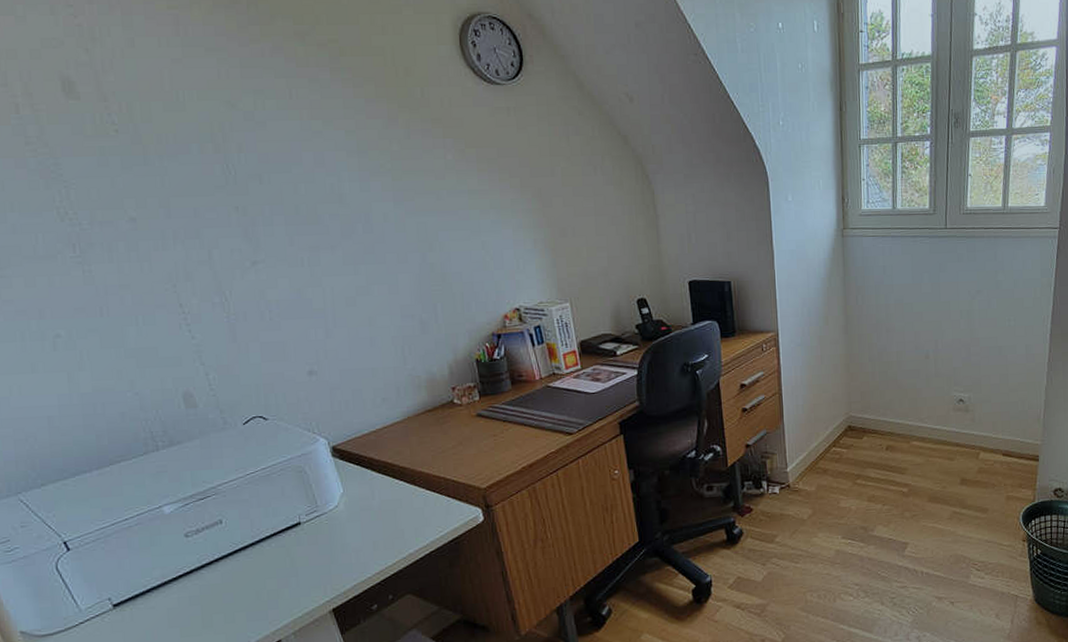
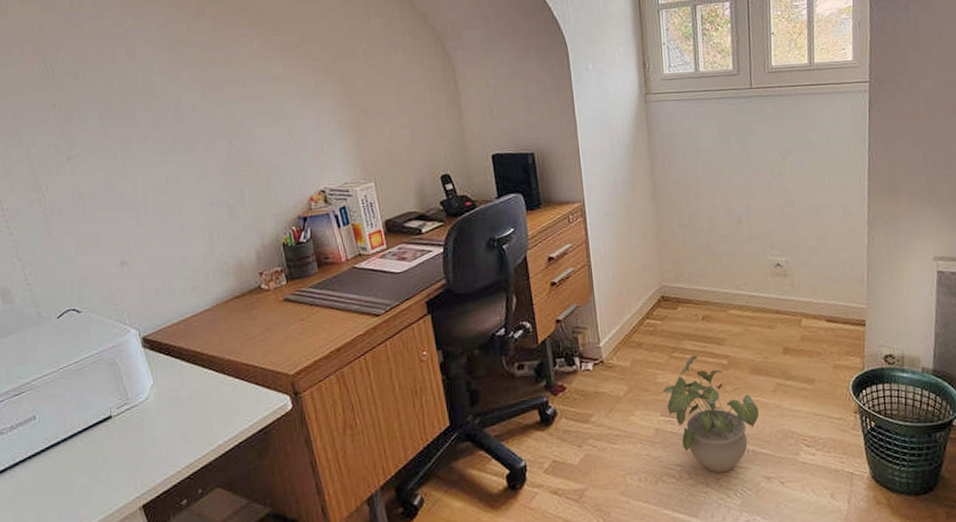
potted plant: none [845,482,935,593] -> present [662,354,759,473]

